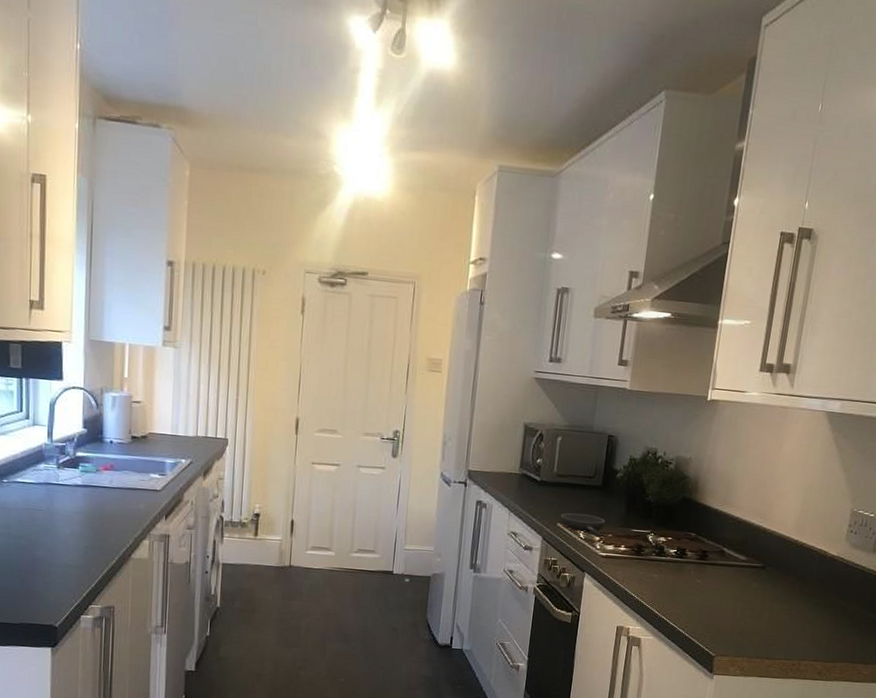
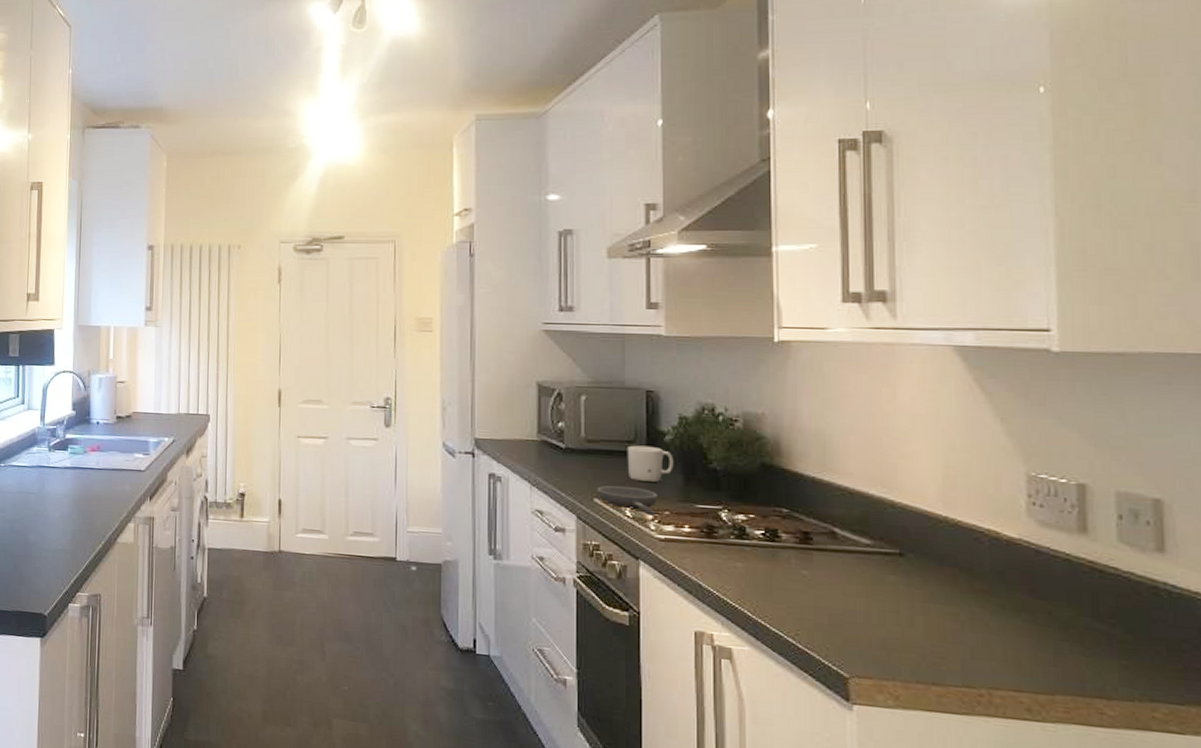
mug: none [585,480,621,511] -> present [627,445,674,482]

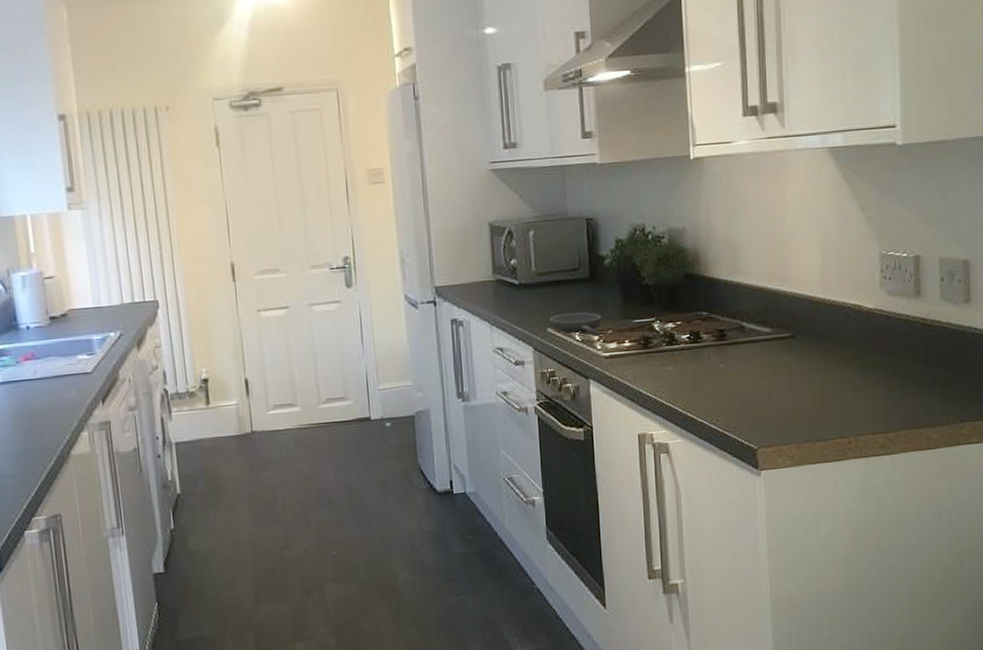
mug: present [627,445,674,482] -> none [573,271,614,306]

